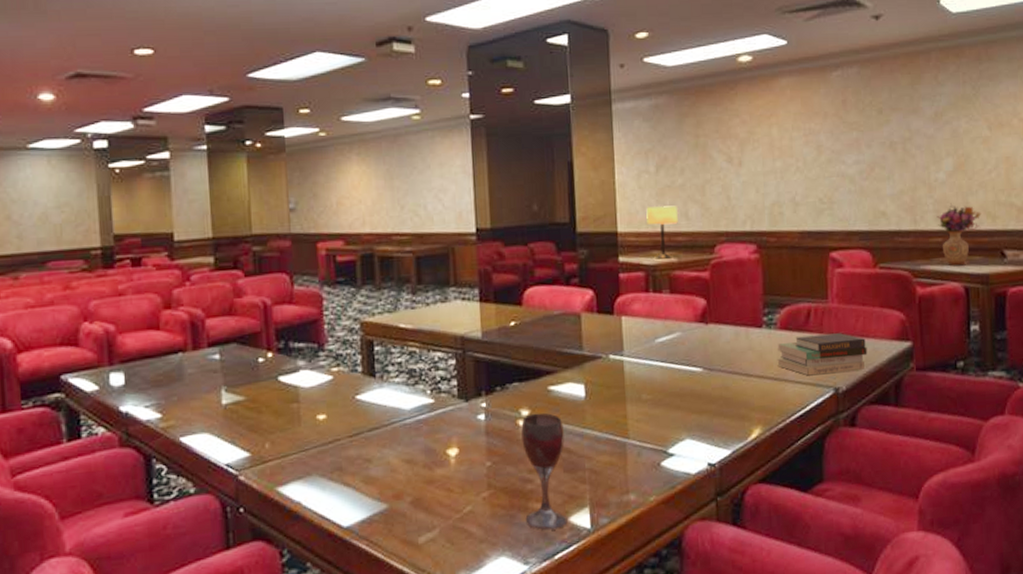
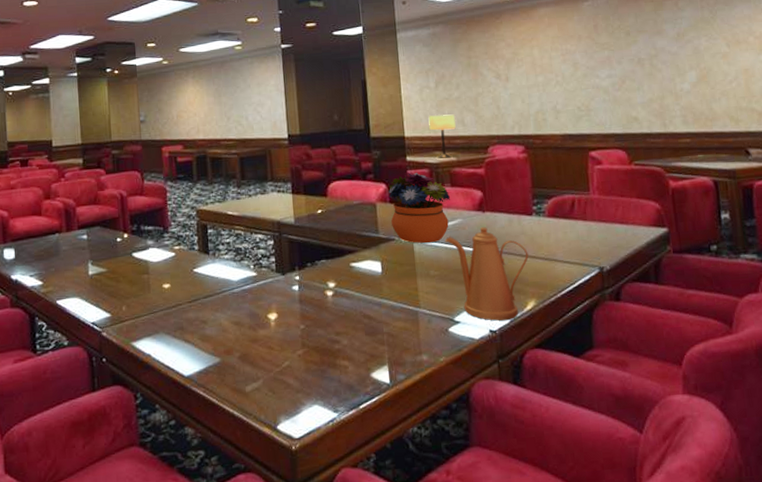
cup: present [521,413,568,531] -> none [328,285,370,384]
flower arrangement: none [595,275,669,362] -> present [388,171,451,244]
coffee pot: none [660,342,756,452] -> present [444,227,529,321]
books: present [777,333,868,376] -> none [546,220,628,257]
flower arrangement: present [936,203,981,266] -> none [684,109,725,163]

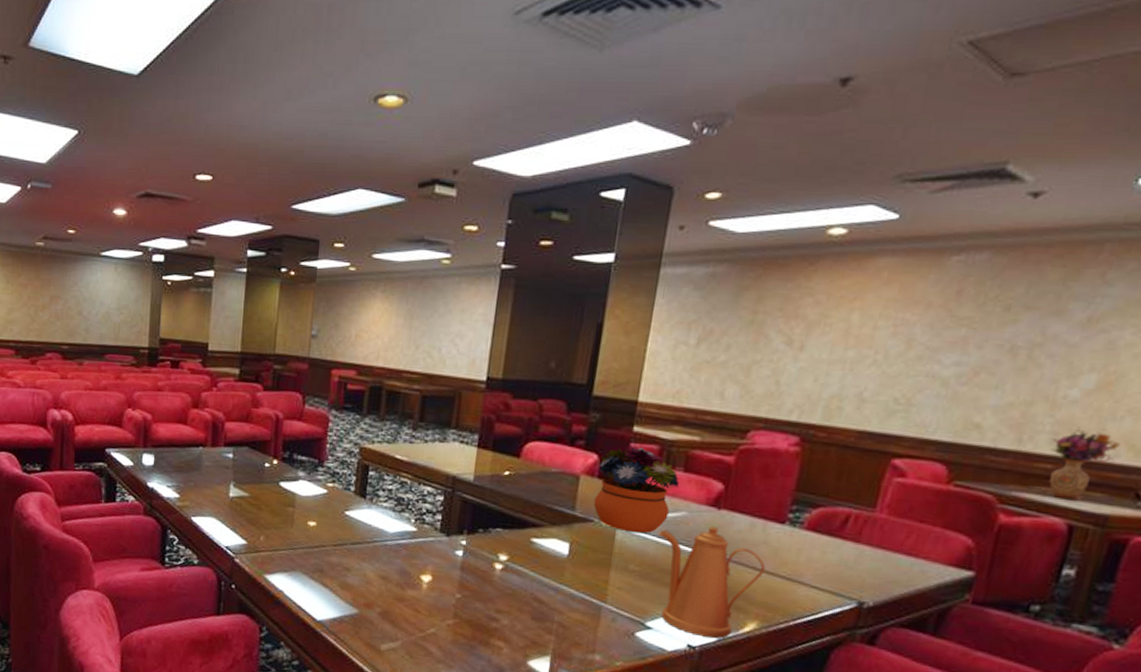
table lamp: present [428,114,456,160] -> none [673,380,713,438]
flower arrangement: none [684,109,725,163] -> present [1049,427,1121,501]

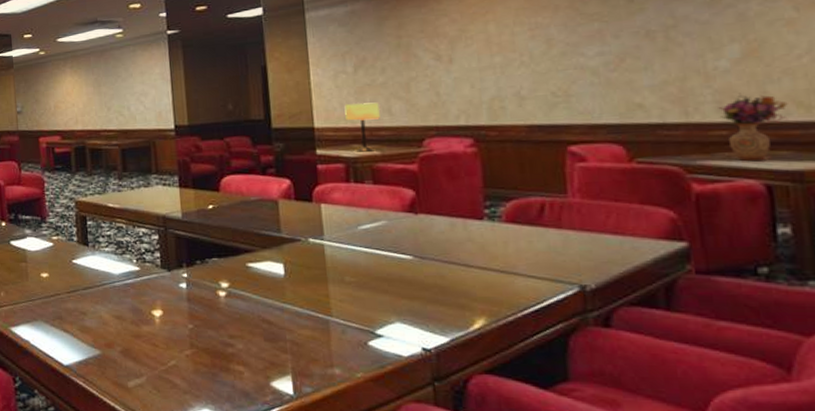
flower arrangement: present [594,444,680,534] -> none [293,166,373,247]
coffee pot: present [657,526,765,638] -> none [364,231,477,338]
table lamp: none [673,380,713,438] -> present [344,102,380,153]

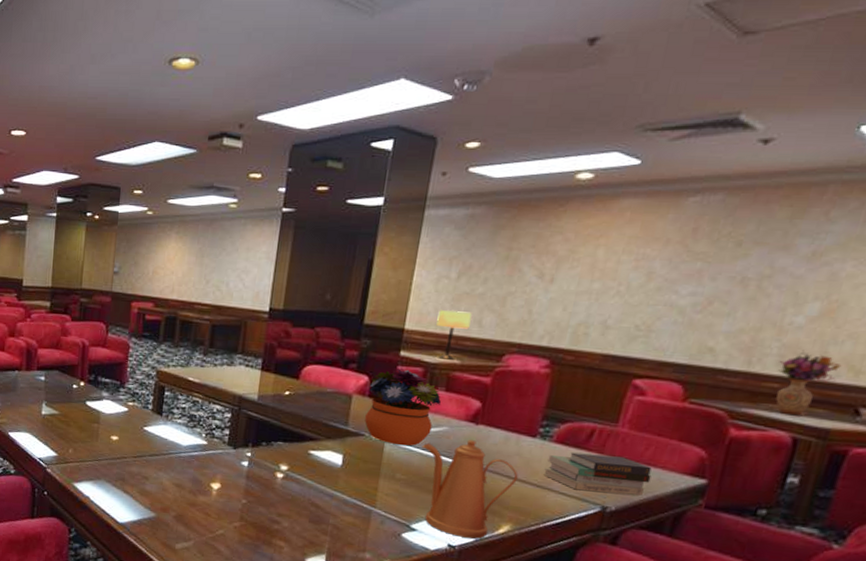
flower arrangement: none [293,166,373,247] -> present [365,367,442,446]
coffee pot: none [364,231,477,338] -> present [421,440,518,539]
books: none [503,229,624,271] -> present [543,452,652,496]

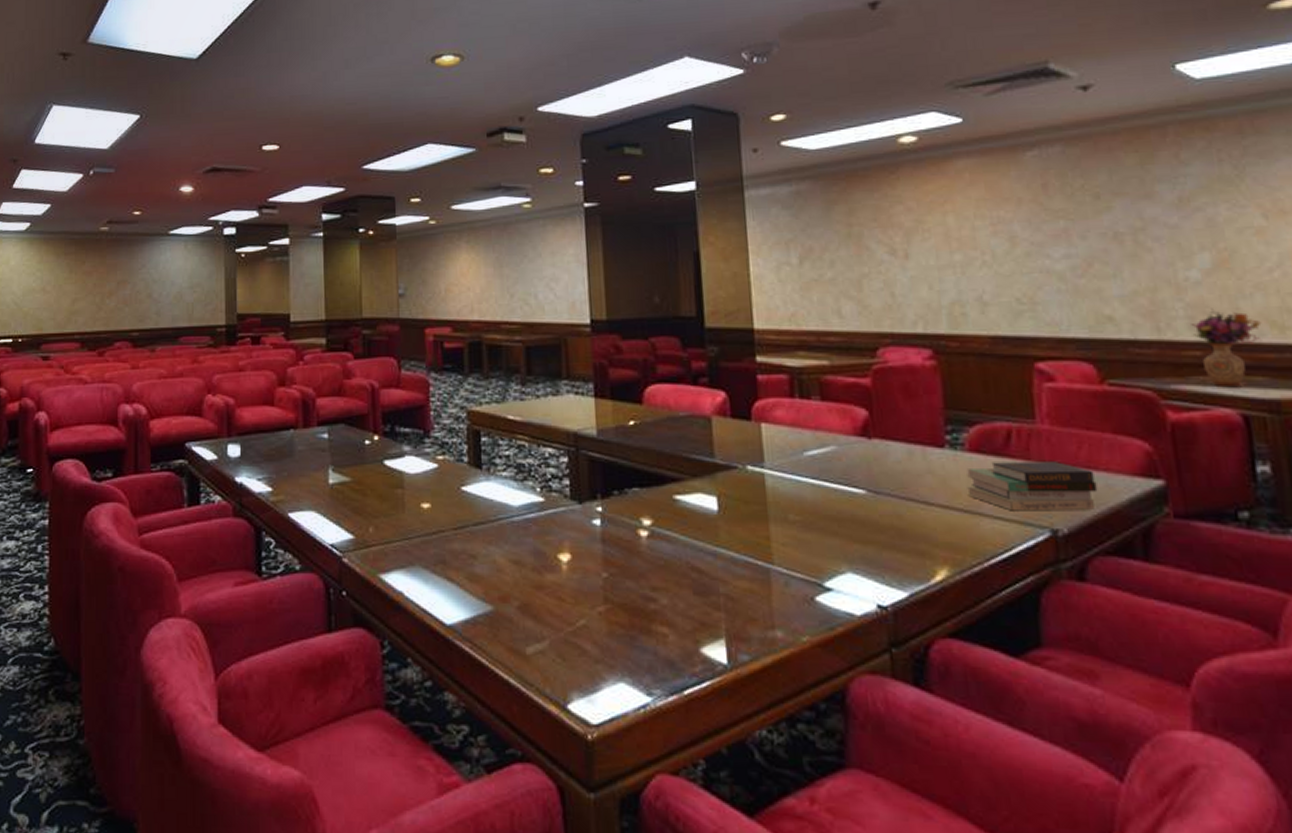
flower arrangement: present [365,367,442,446] -> none [728,376,821,476]
coffee pot: present [421,440,518,539] -> none [810,459,938,593]
table lamp: present [436,310,472,361] -> none [788,301,829,363]

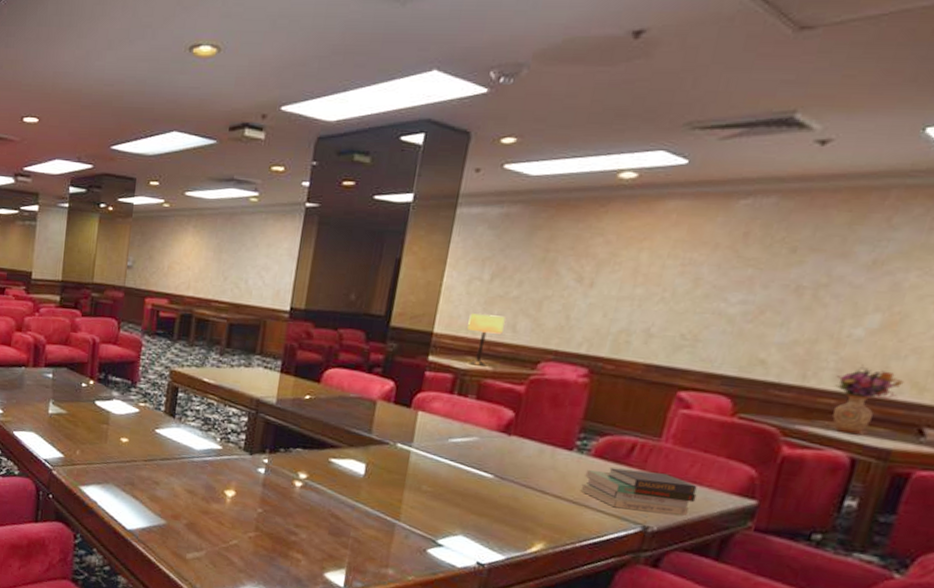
table lamp: none [788,301,829,363] -> present [467,313,505,368]

